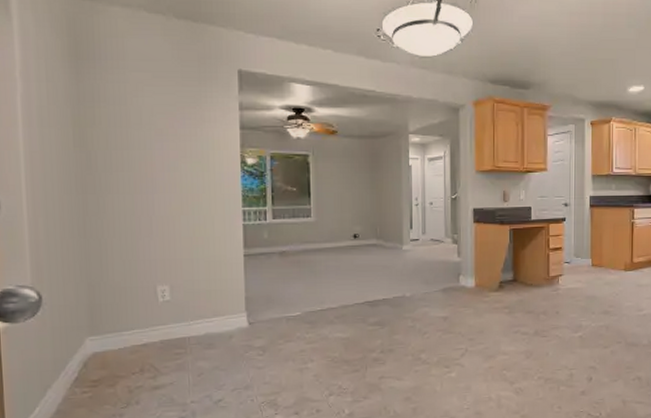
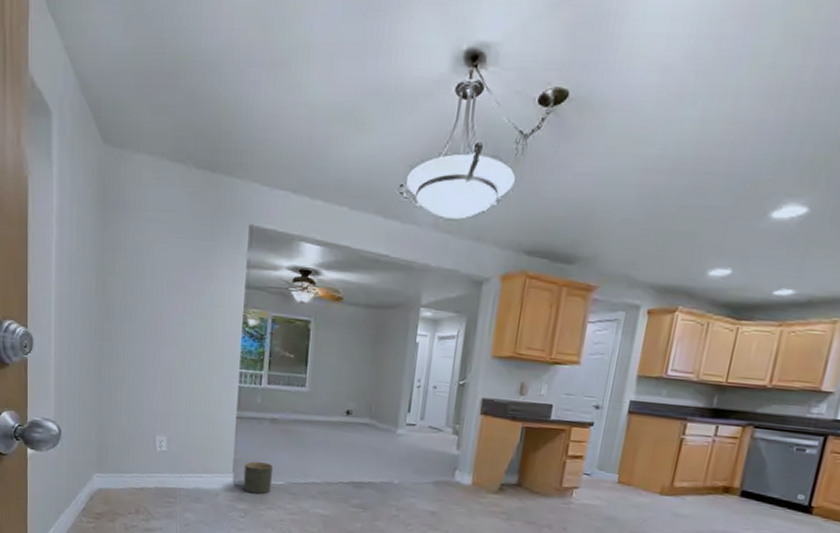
planter: none [257,296,288,329] -> present [243,461,274,495]

